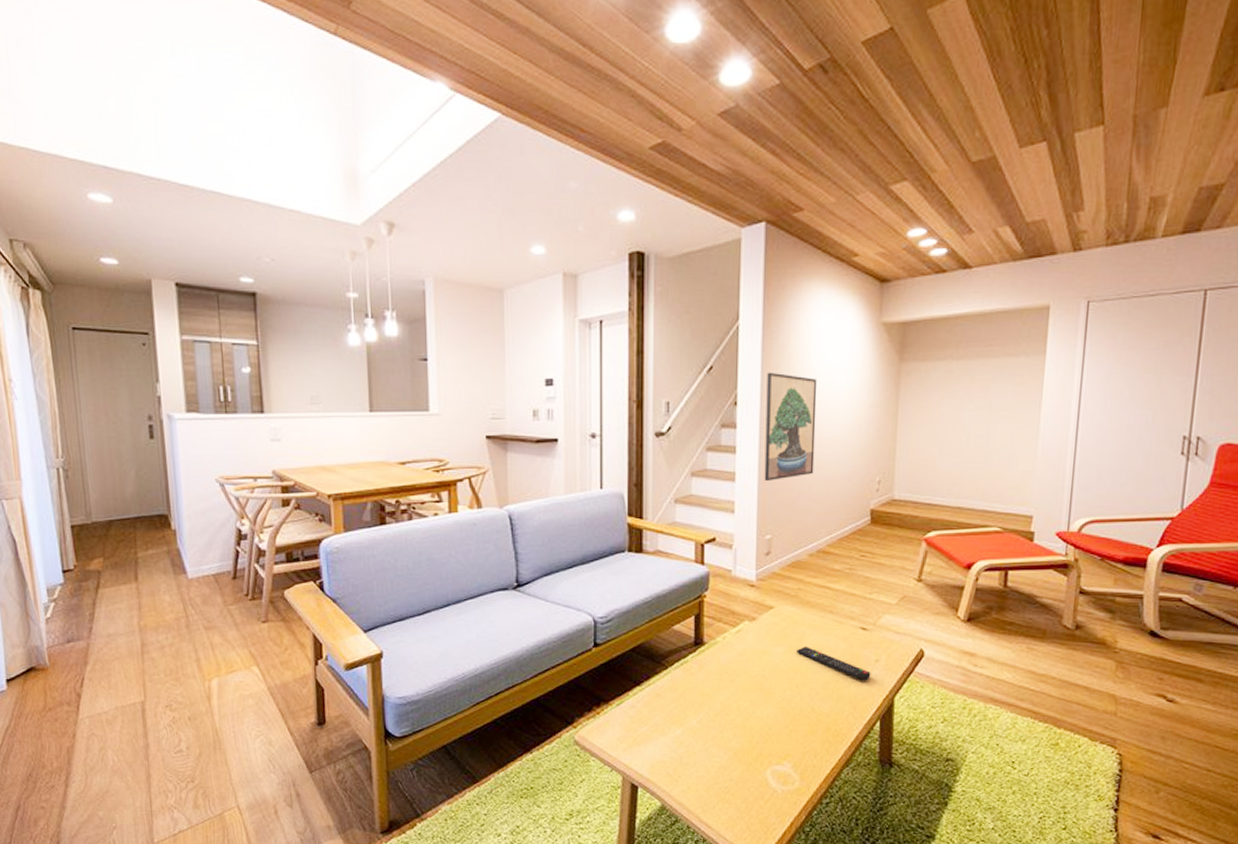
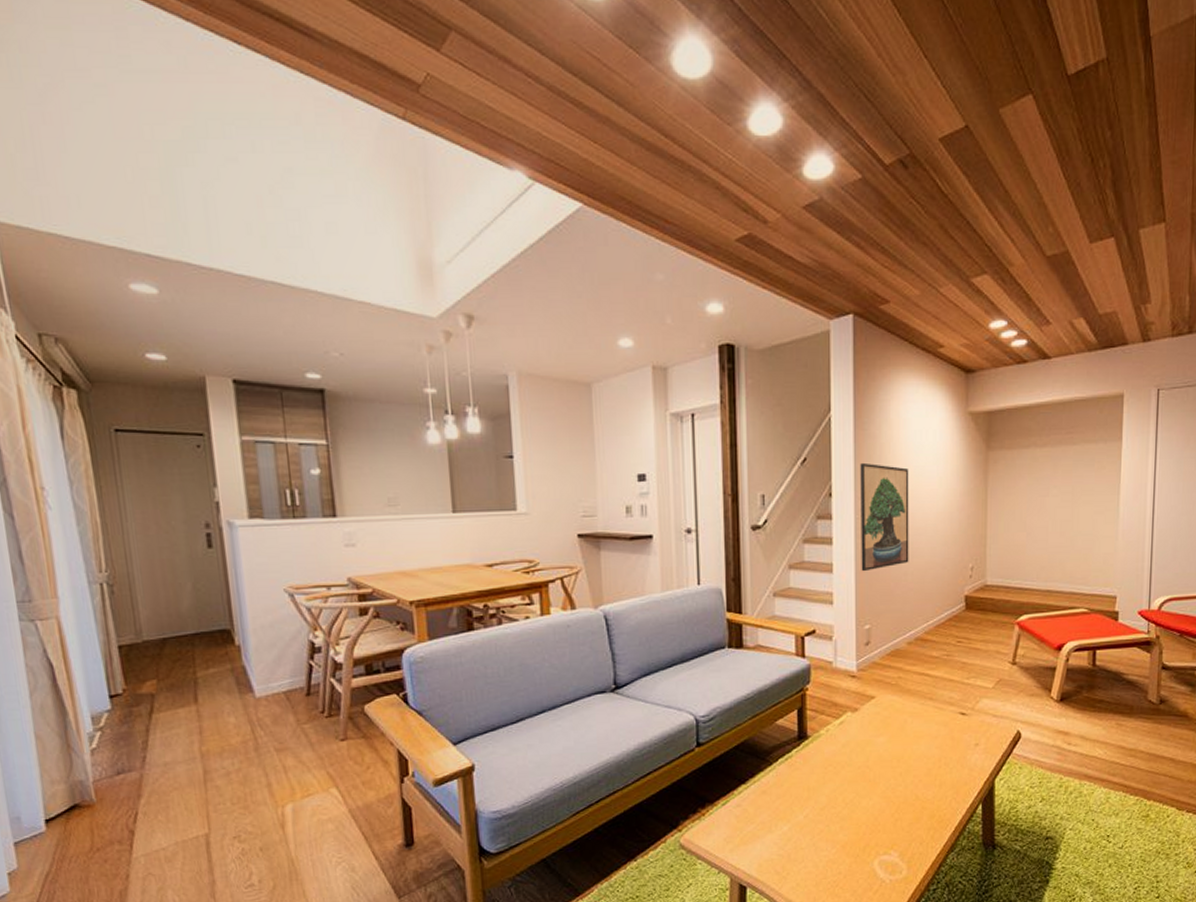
remote control: present [797,647,871,681] -> none [899,735,972,766]

